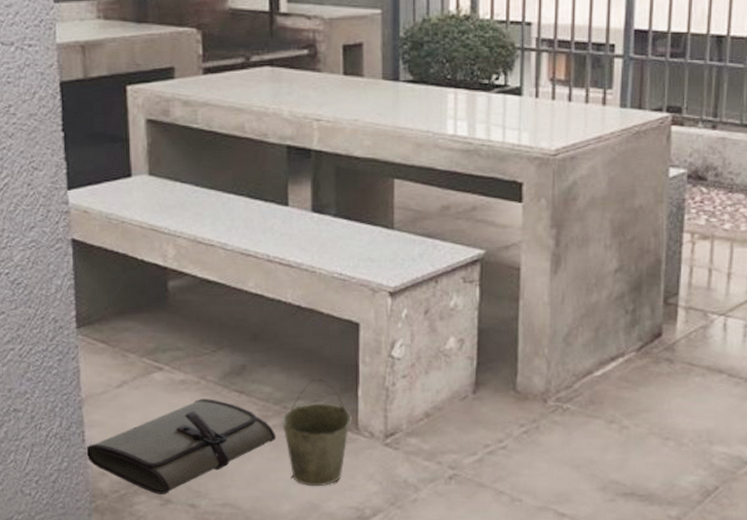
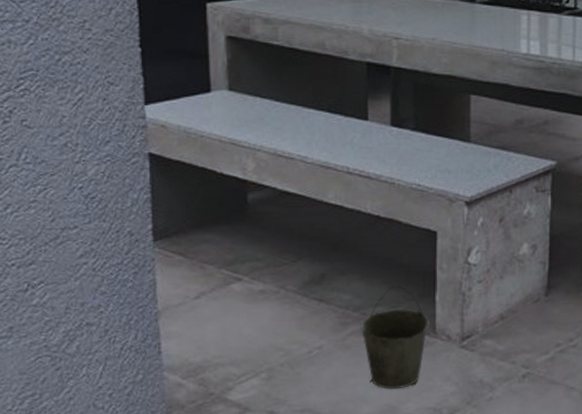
tool roll: present [85,399,276,494] -> none [161,307,356,403]

